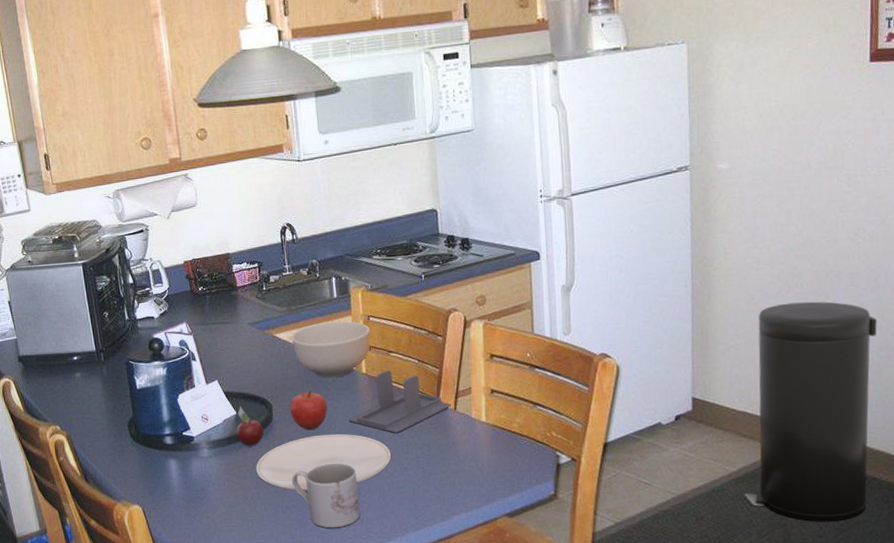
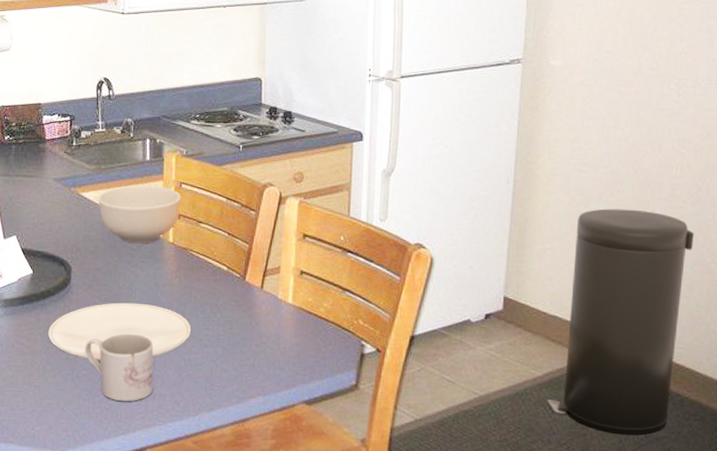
fruit: present [236,406,264,447] -> none [30,266,61,309]
fruit: present [289,390,328,431] -> none [89,255,129,297]
napkin holder: present [348,370,452,433] -> none [150,241,259,307]

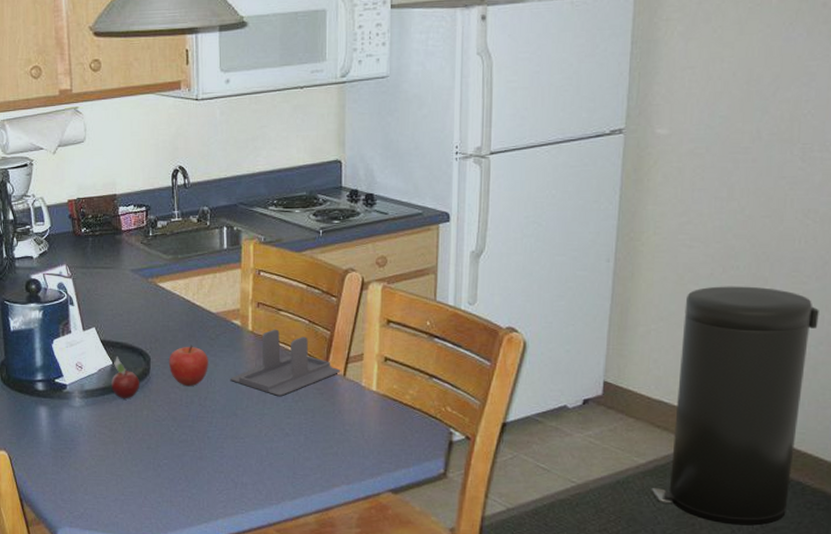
fruit: none [30,266,61,309] -> present [110,357,140,400]
plate: present [48,302,192,360] -> none [129,392,273,449]
mug: present [84,333,154,402] -> none [165,422,235,491]
fruit: none [89,255,129,297] -> present [168,345,208,387]
bowl: present [97,185,182,244] -> none [175,273,260,333]
napkin holder: none [150,241,259,307] -> present [230,329,341,396]

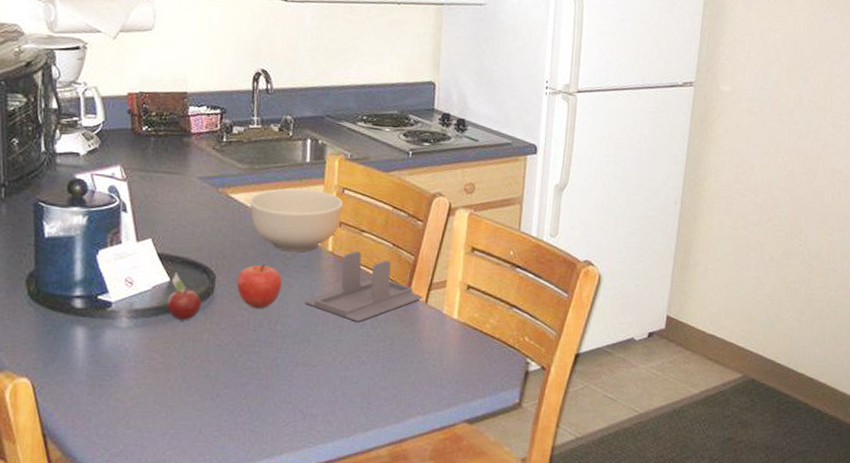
bowl: none [175,273,260,333] -> present [249,188,344,252]
pedal bin: present [651,286,819,526] -> none [702,232,840,450]

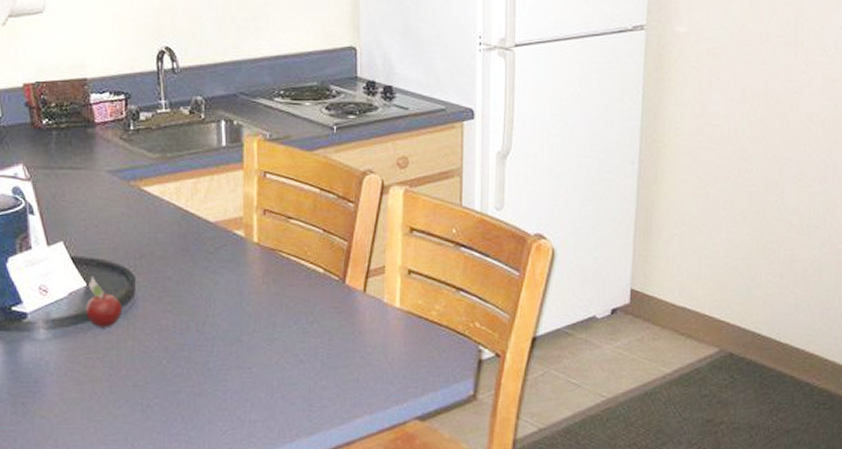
fruit: present [236,263,282,309] -> none [157,260,207,311]
bowl: present [249,188,344,252] -> none [164,175,267,246]
napkin holder: present [305,251,423,322] -> none [233,240,361,317]

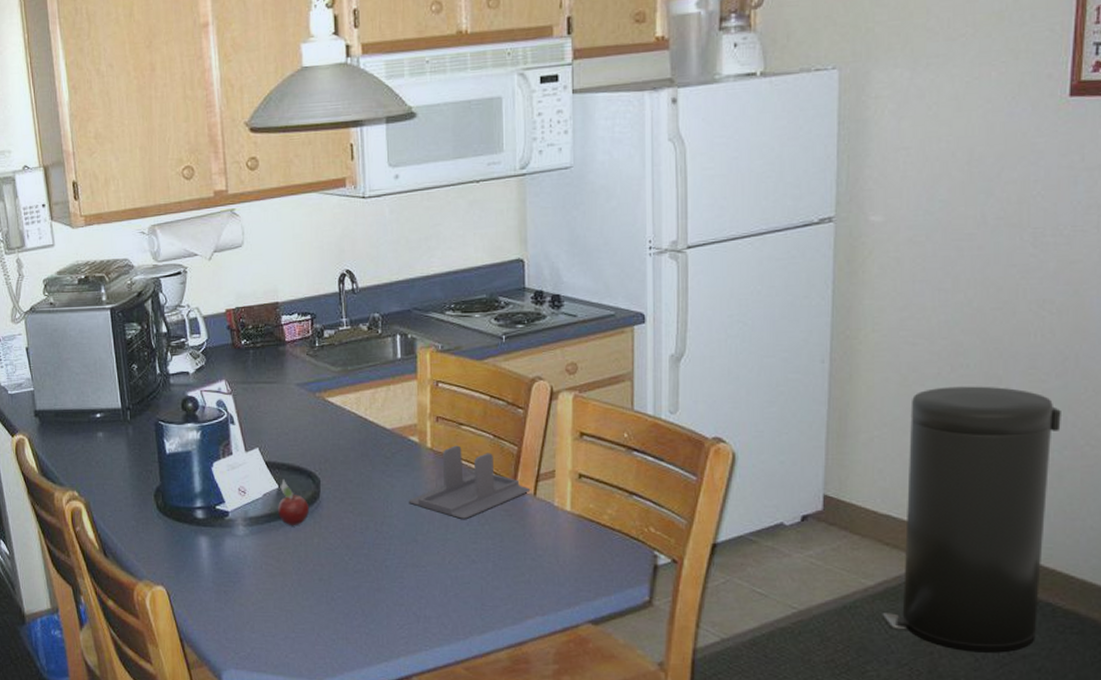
napkin holder: none [233,240,361,317] -> present [408,445,531,519]
pedal bin: none [677,189,822,430] -> present [882,386,1061,653]

